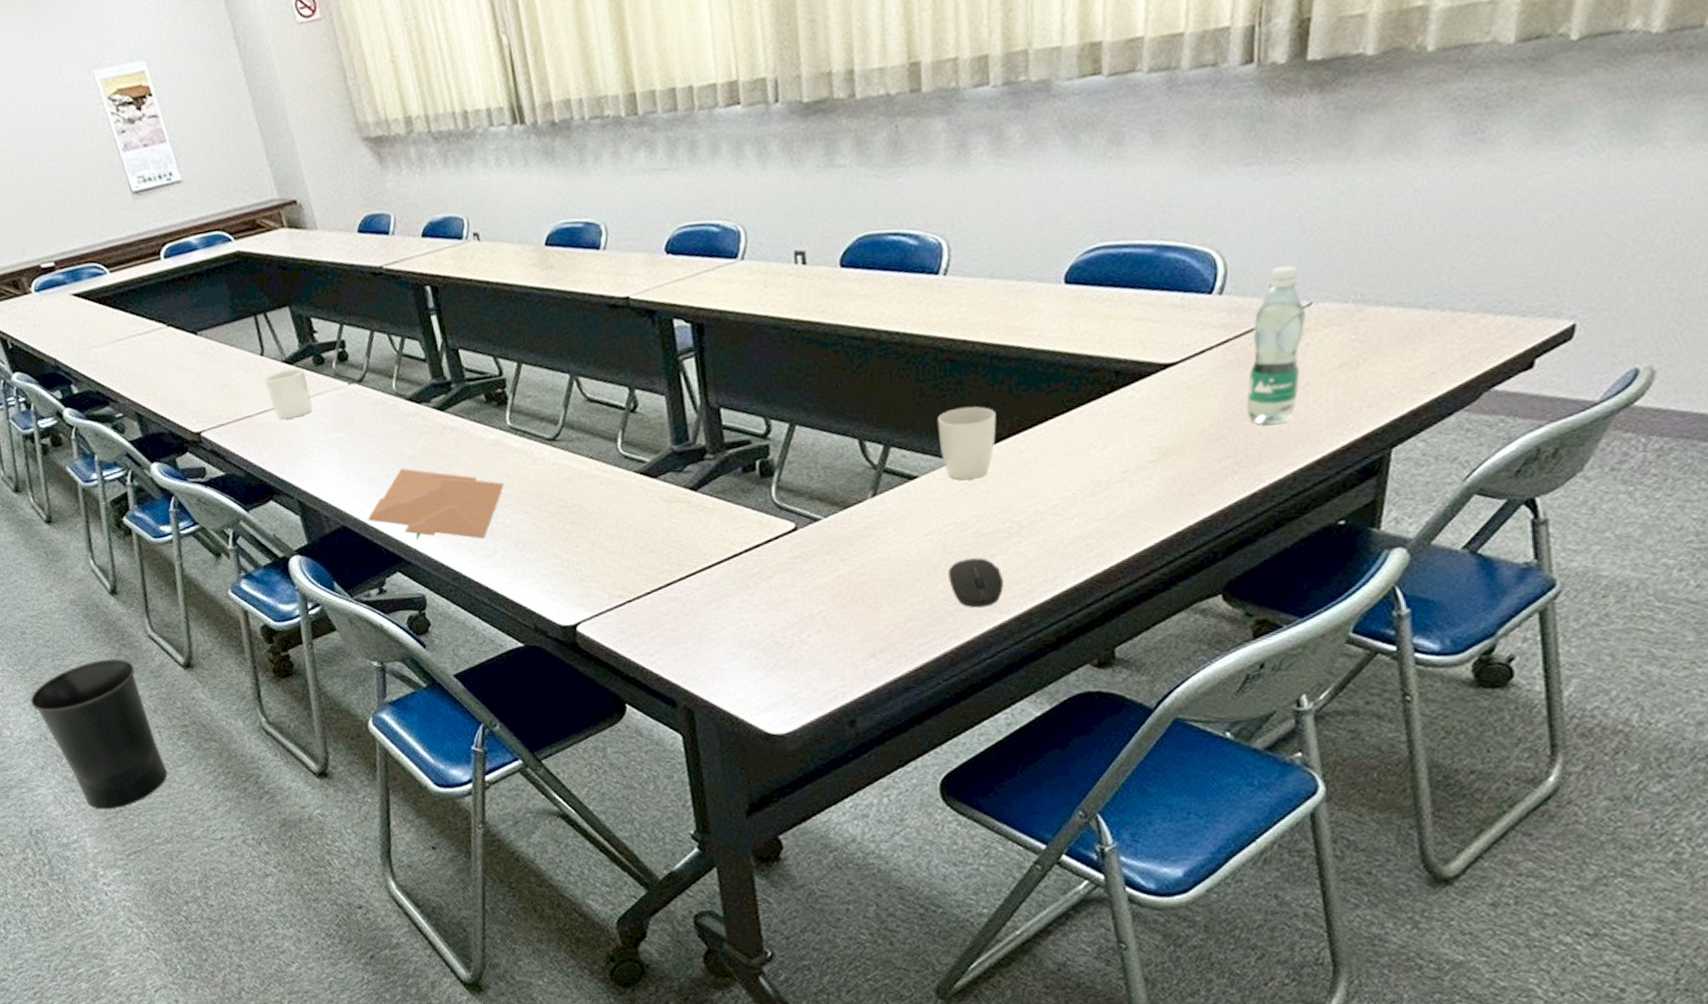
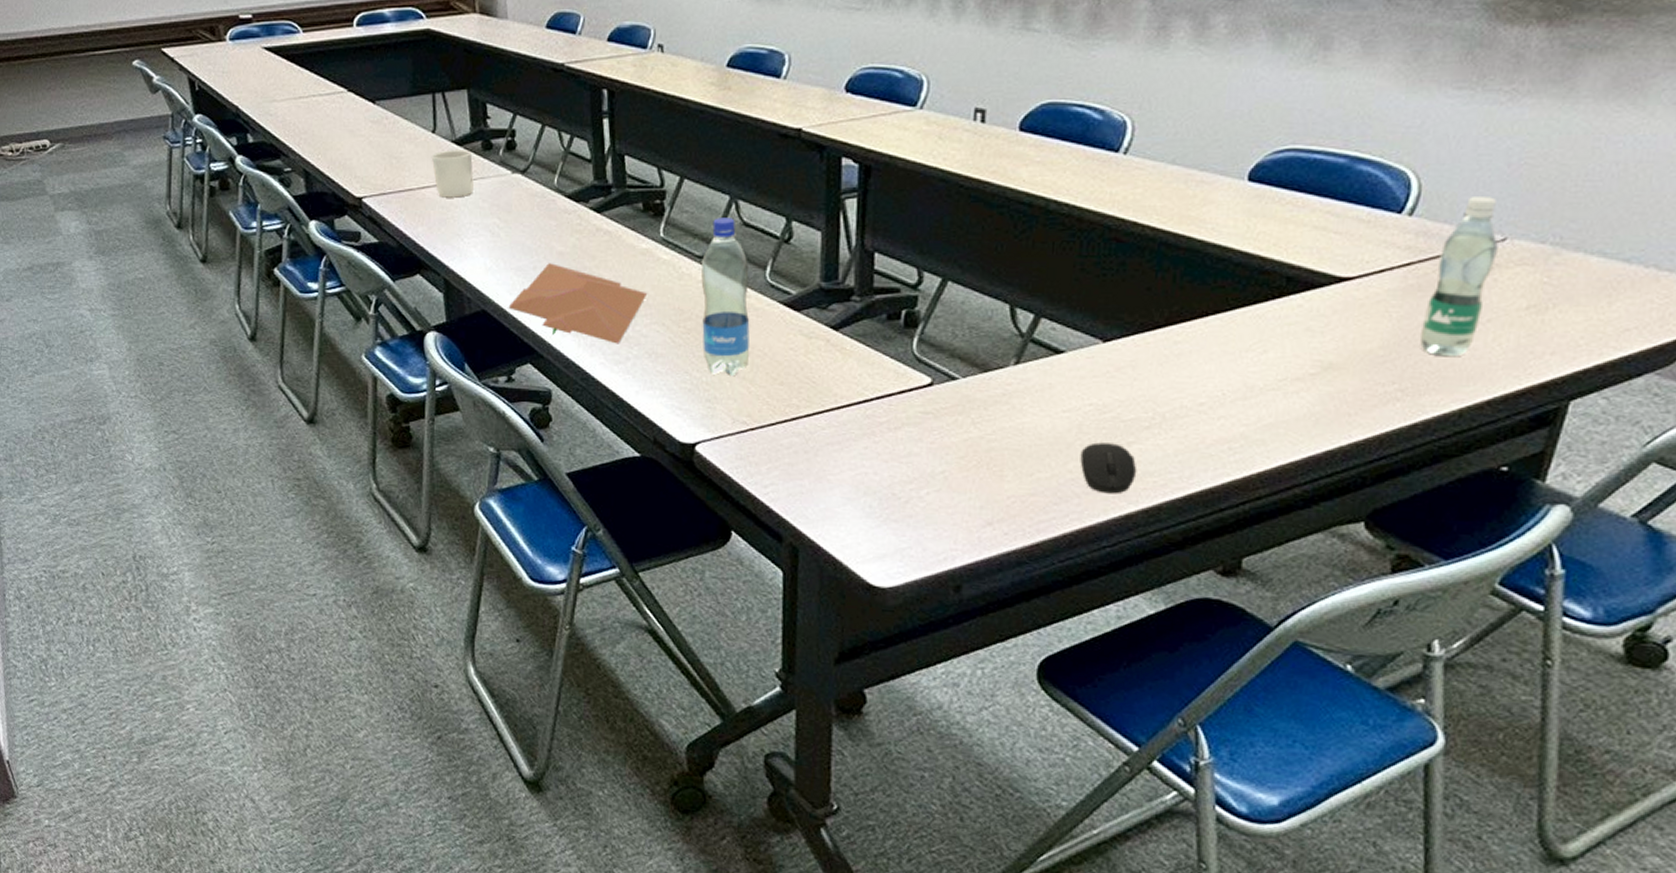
waste bin: present [30,658,168,809] -> none [157,401,273,548]
bottle: none [553,396,615,554] -> present [701,218,750,377]
cup: present [937,406,997,481] -> none [1092,288,1155,363]

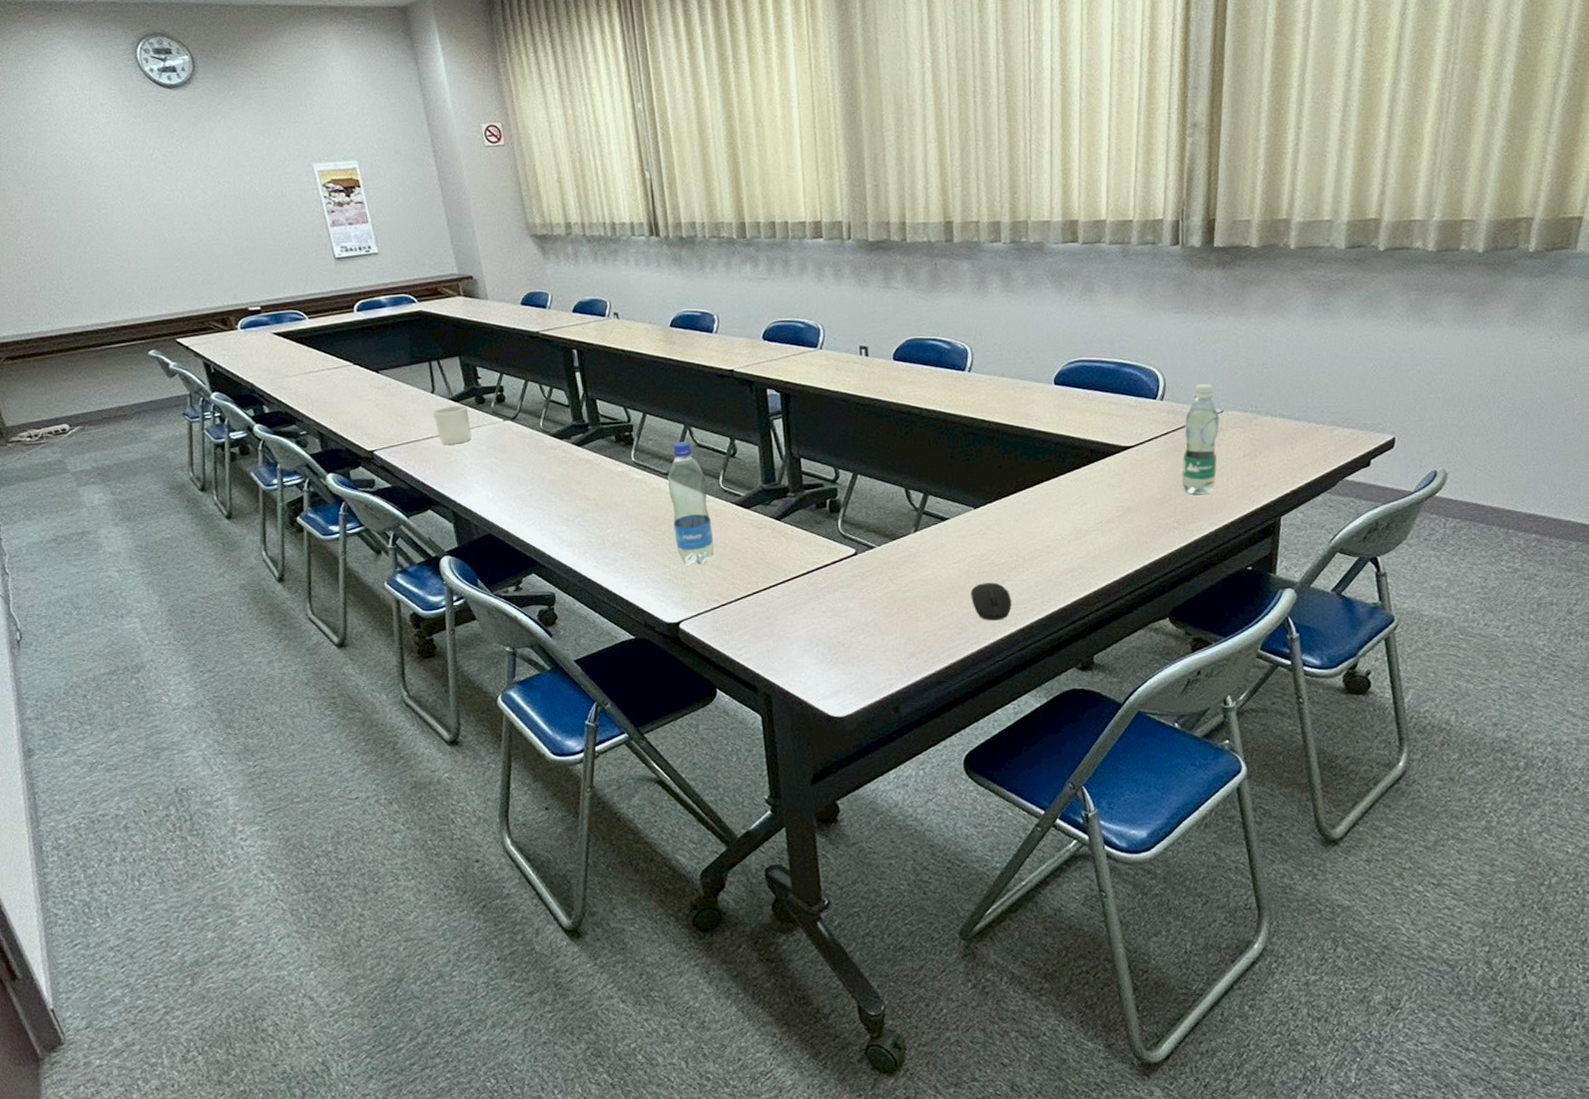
papers: present [508,263,648,344] -> none [511,490,627,550]

